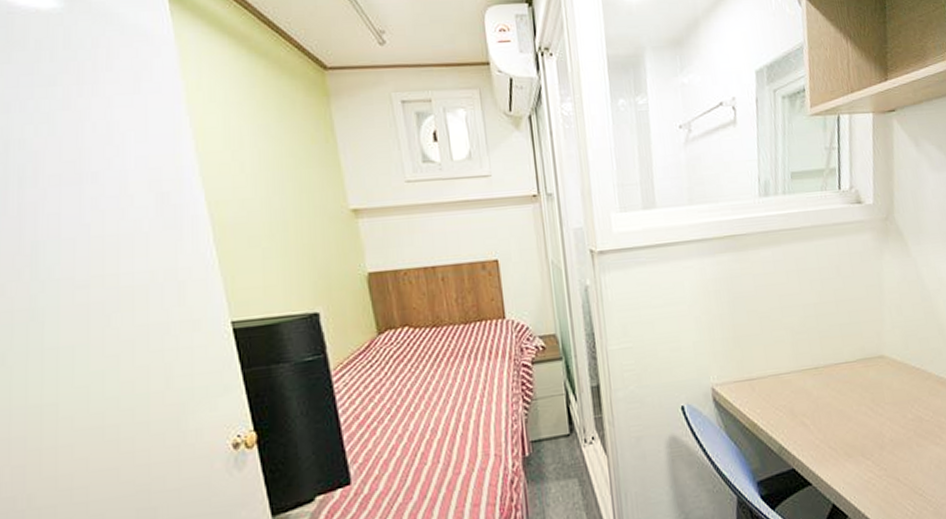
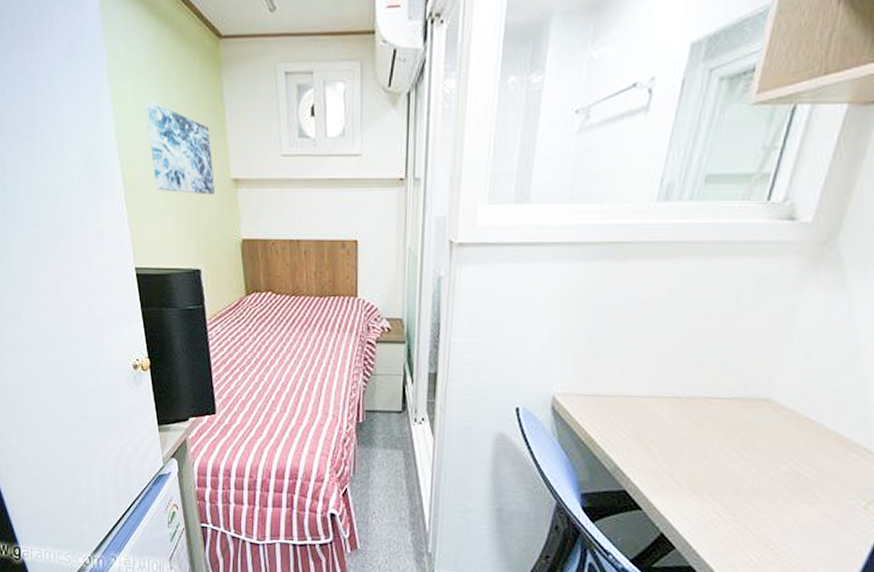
wall art: none [237,135,330,230] -> present [145,102,215,194]

